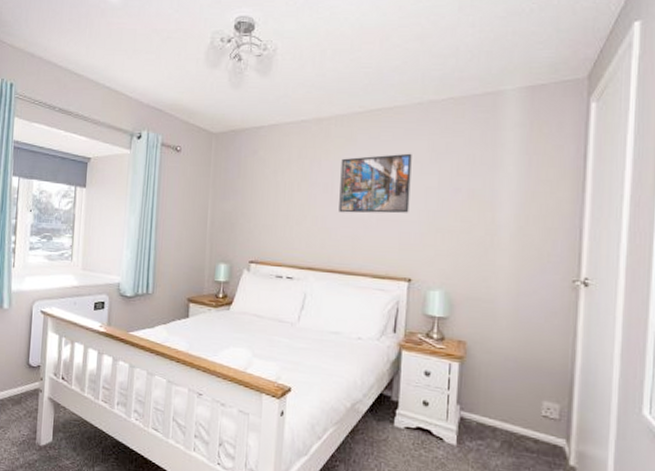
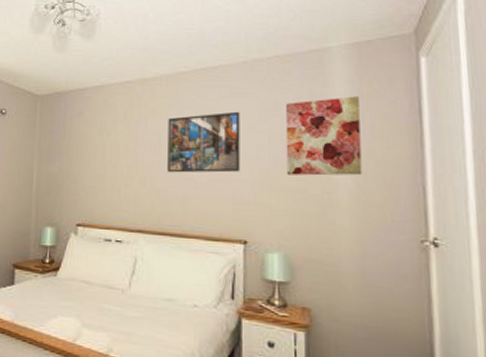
wall art: none [453,140,528,218] -> present [285,96,362,176]

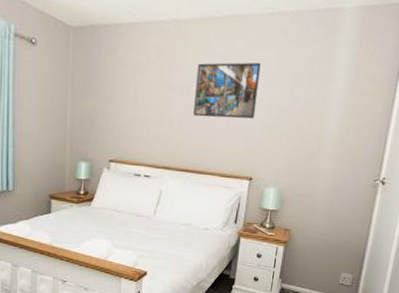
wall art: present [285,96,362,176] -> none [290,57,357,127]

